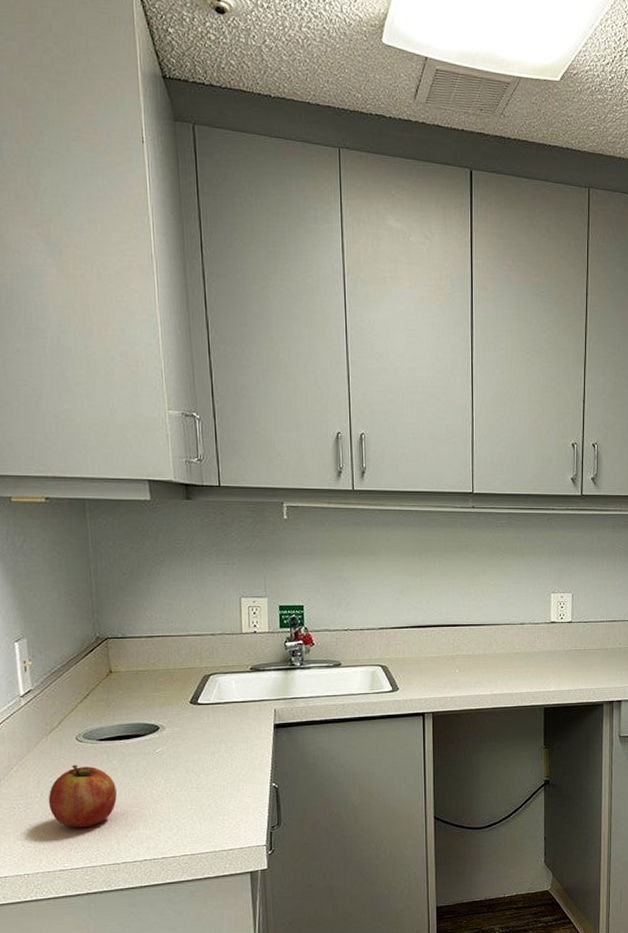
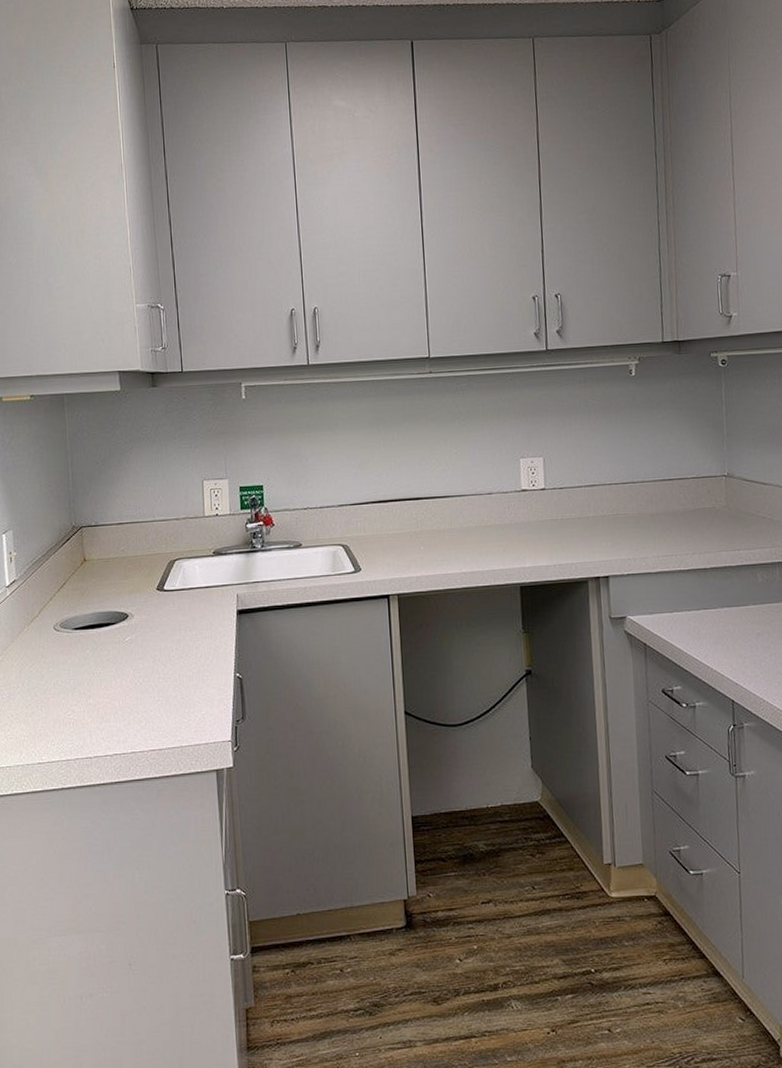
fruit: present [48,764,117,828] -> none [28,654,90,720]

